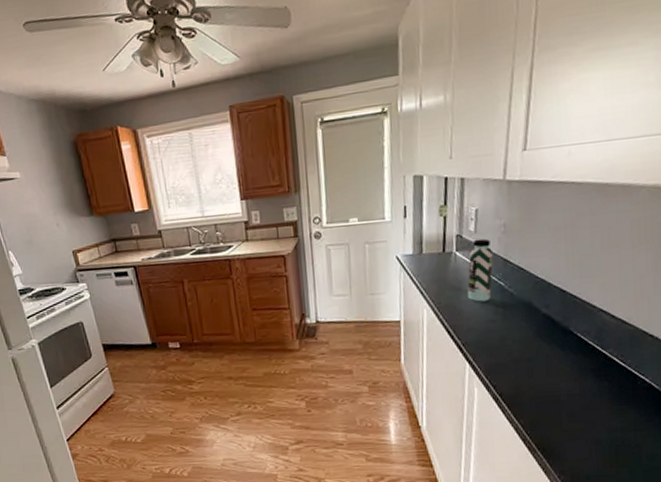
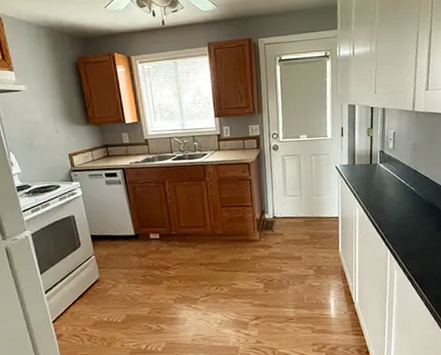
water bottle: present [467,238,494,302] -> none [388,154,407,203]

